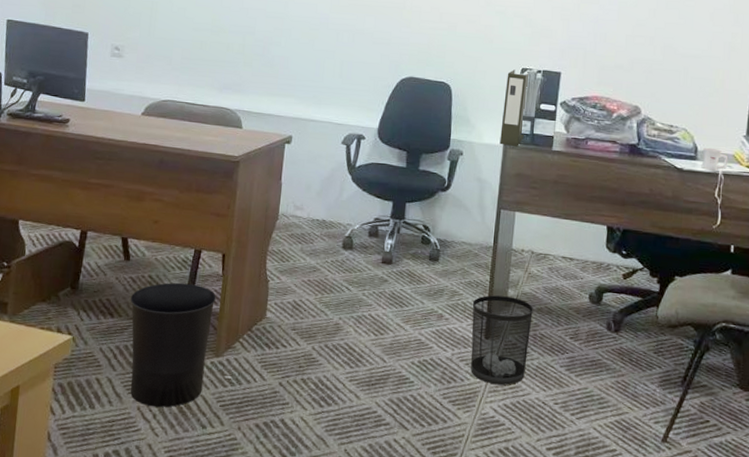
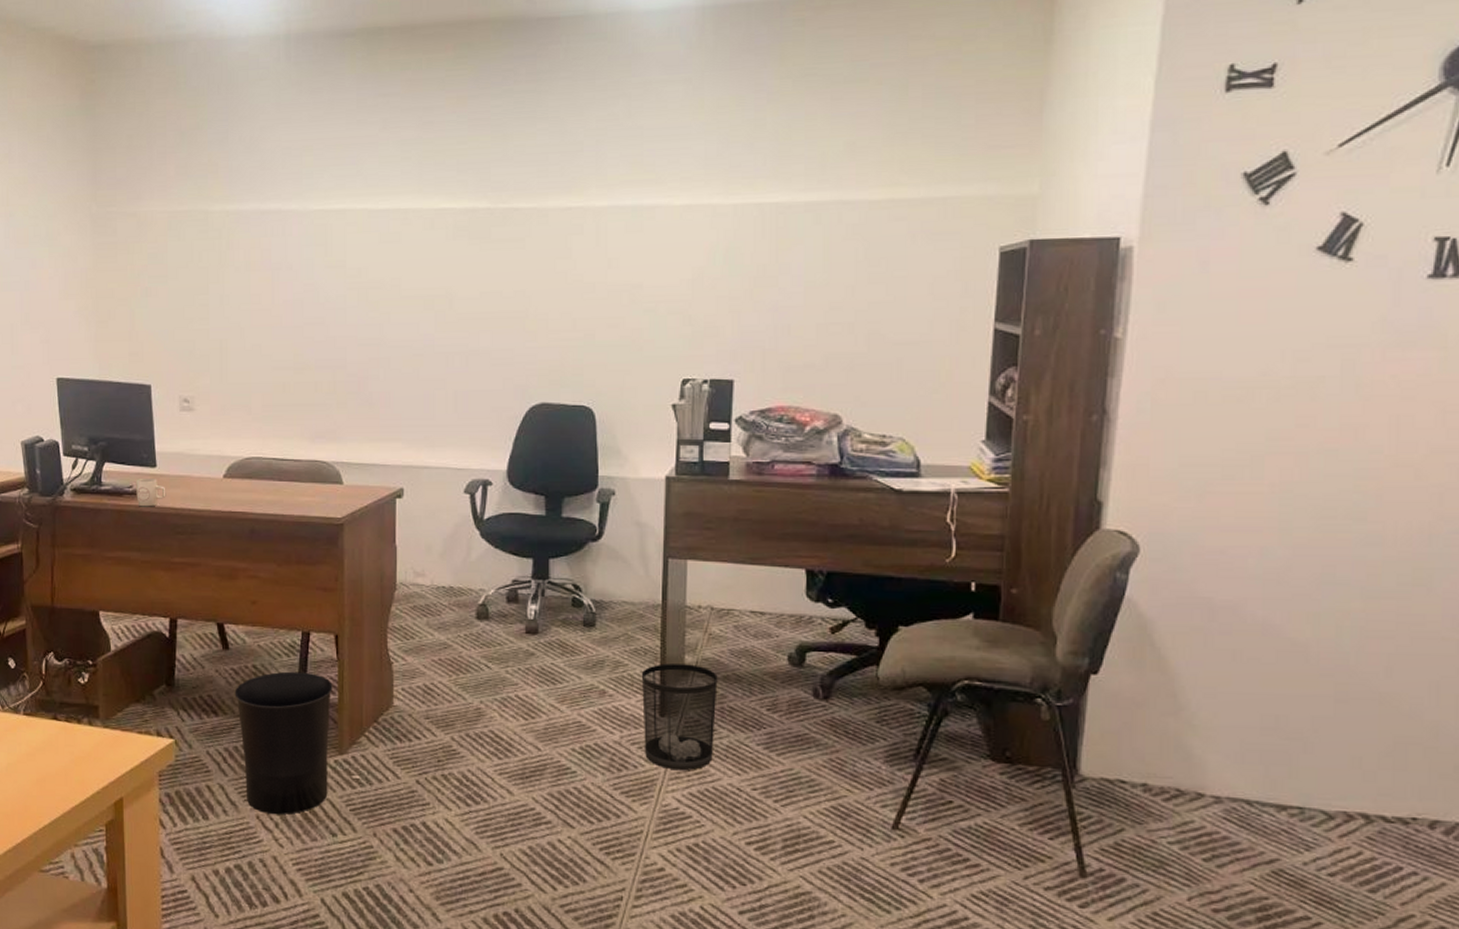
mug: none [64,109,91,135] -> present [136,477,166,507]
binder: present [500,69,530,147] -> none [661,382,693,480]
mug: present [701,147,729,171] -> none [926,459,963,489]

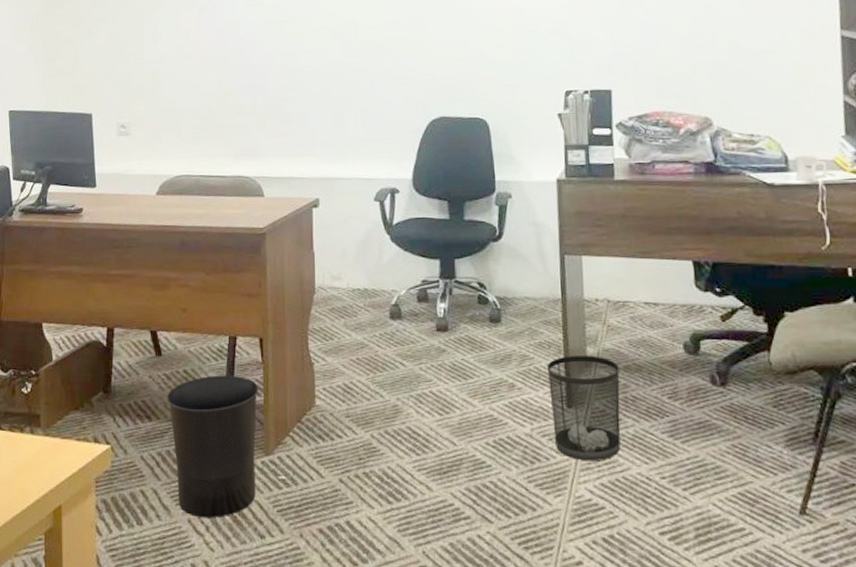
mug: present [136,477,166,507] -> none [78,197,105,224]
mug: none [926,459,963,489] -> present [795,154,829,182]

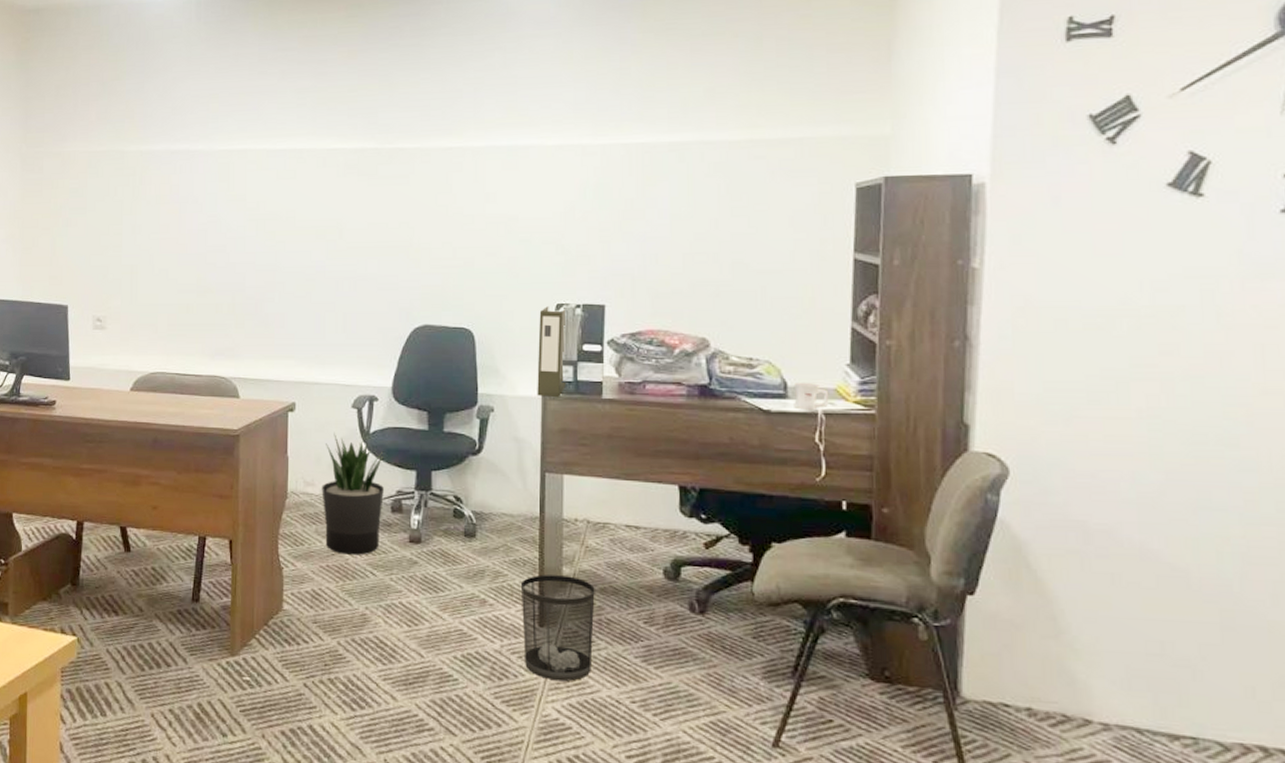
waste bin: present [167,375,258,517] -> none [134,574,226,714]
planter: none [348,226,409,346] -> present [322,433,384,555]
binder: none [549,93,579,182] -> present [537,306,566,398]

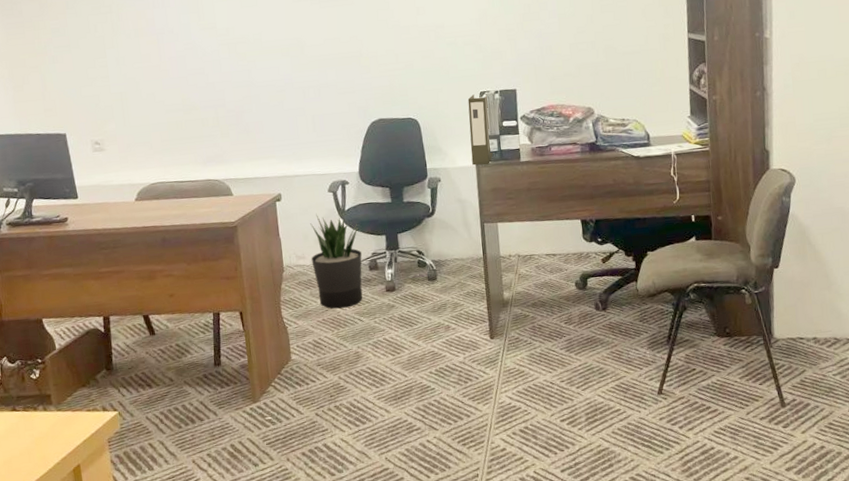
waste bin: present [520,574,595,681] -> none [473,298,531,376]
mug: present [794,382,829,410] -> none [655,132,679,153]

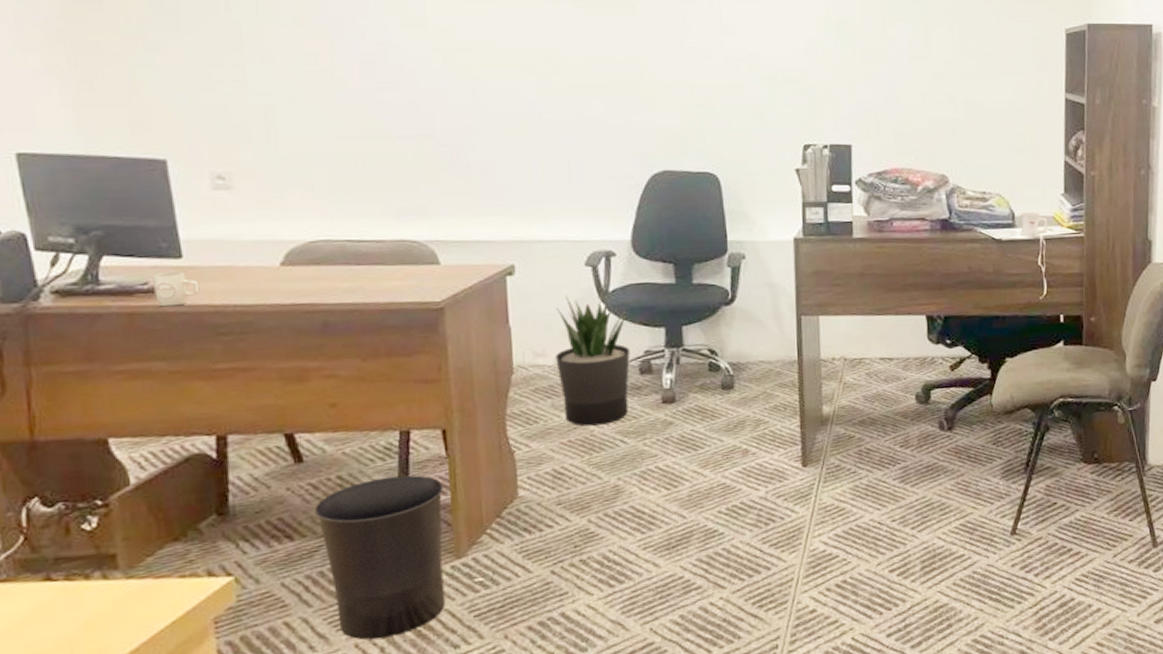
mug: none [62,207,89,232] -> present [153,271,200,307]
waste bin: none [163,343,248,457] -> present [314,475,446,640]
binder: present [467,94,493,166] -> none [787,147,817,241]
mug: none [655,132,679,153] -> present [1020,211,1049,237]

